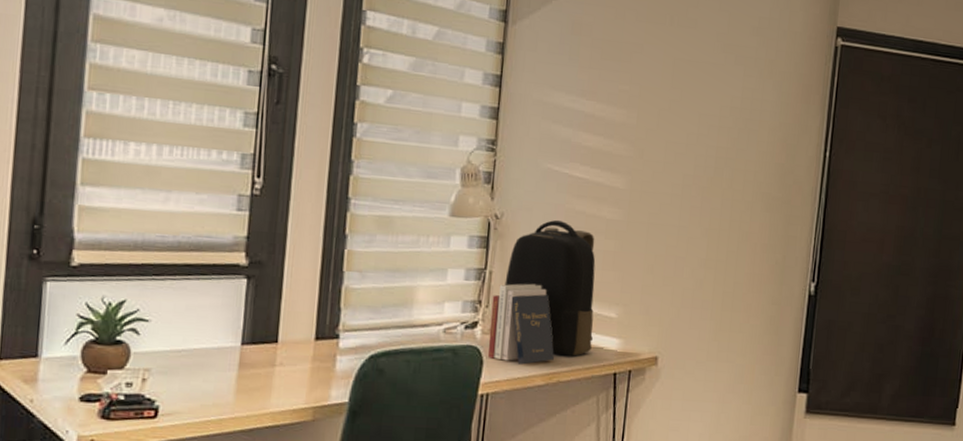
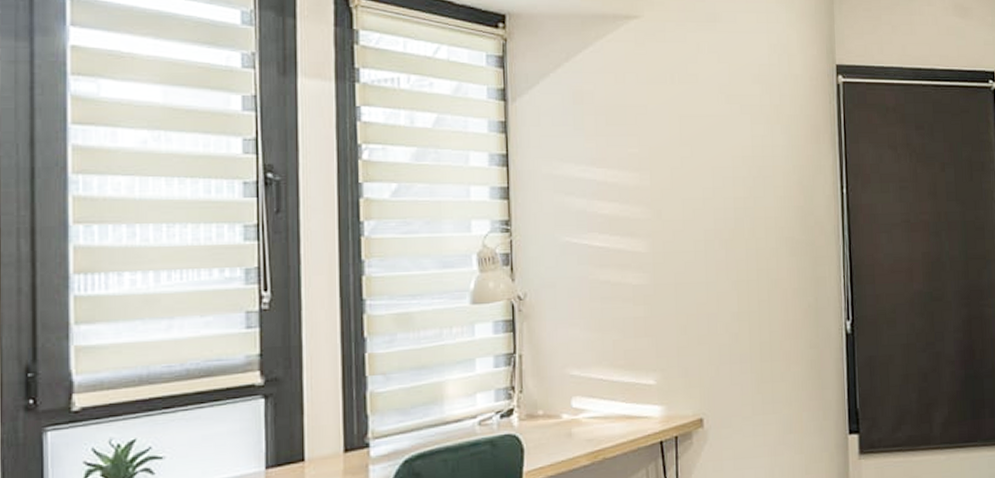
books: present [487,283,554,365] -> none [525,361,597,447]
backpack: present [504,219,596,356] -> none [536,292,634,431]

